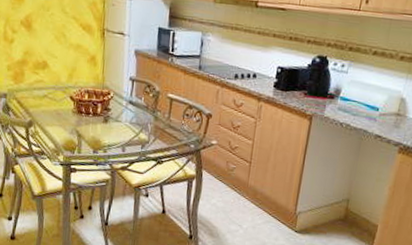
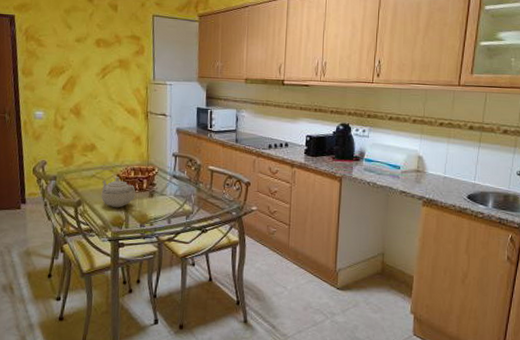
teapot: none [53,98,90,132] -> present [101,177,136,208]

